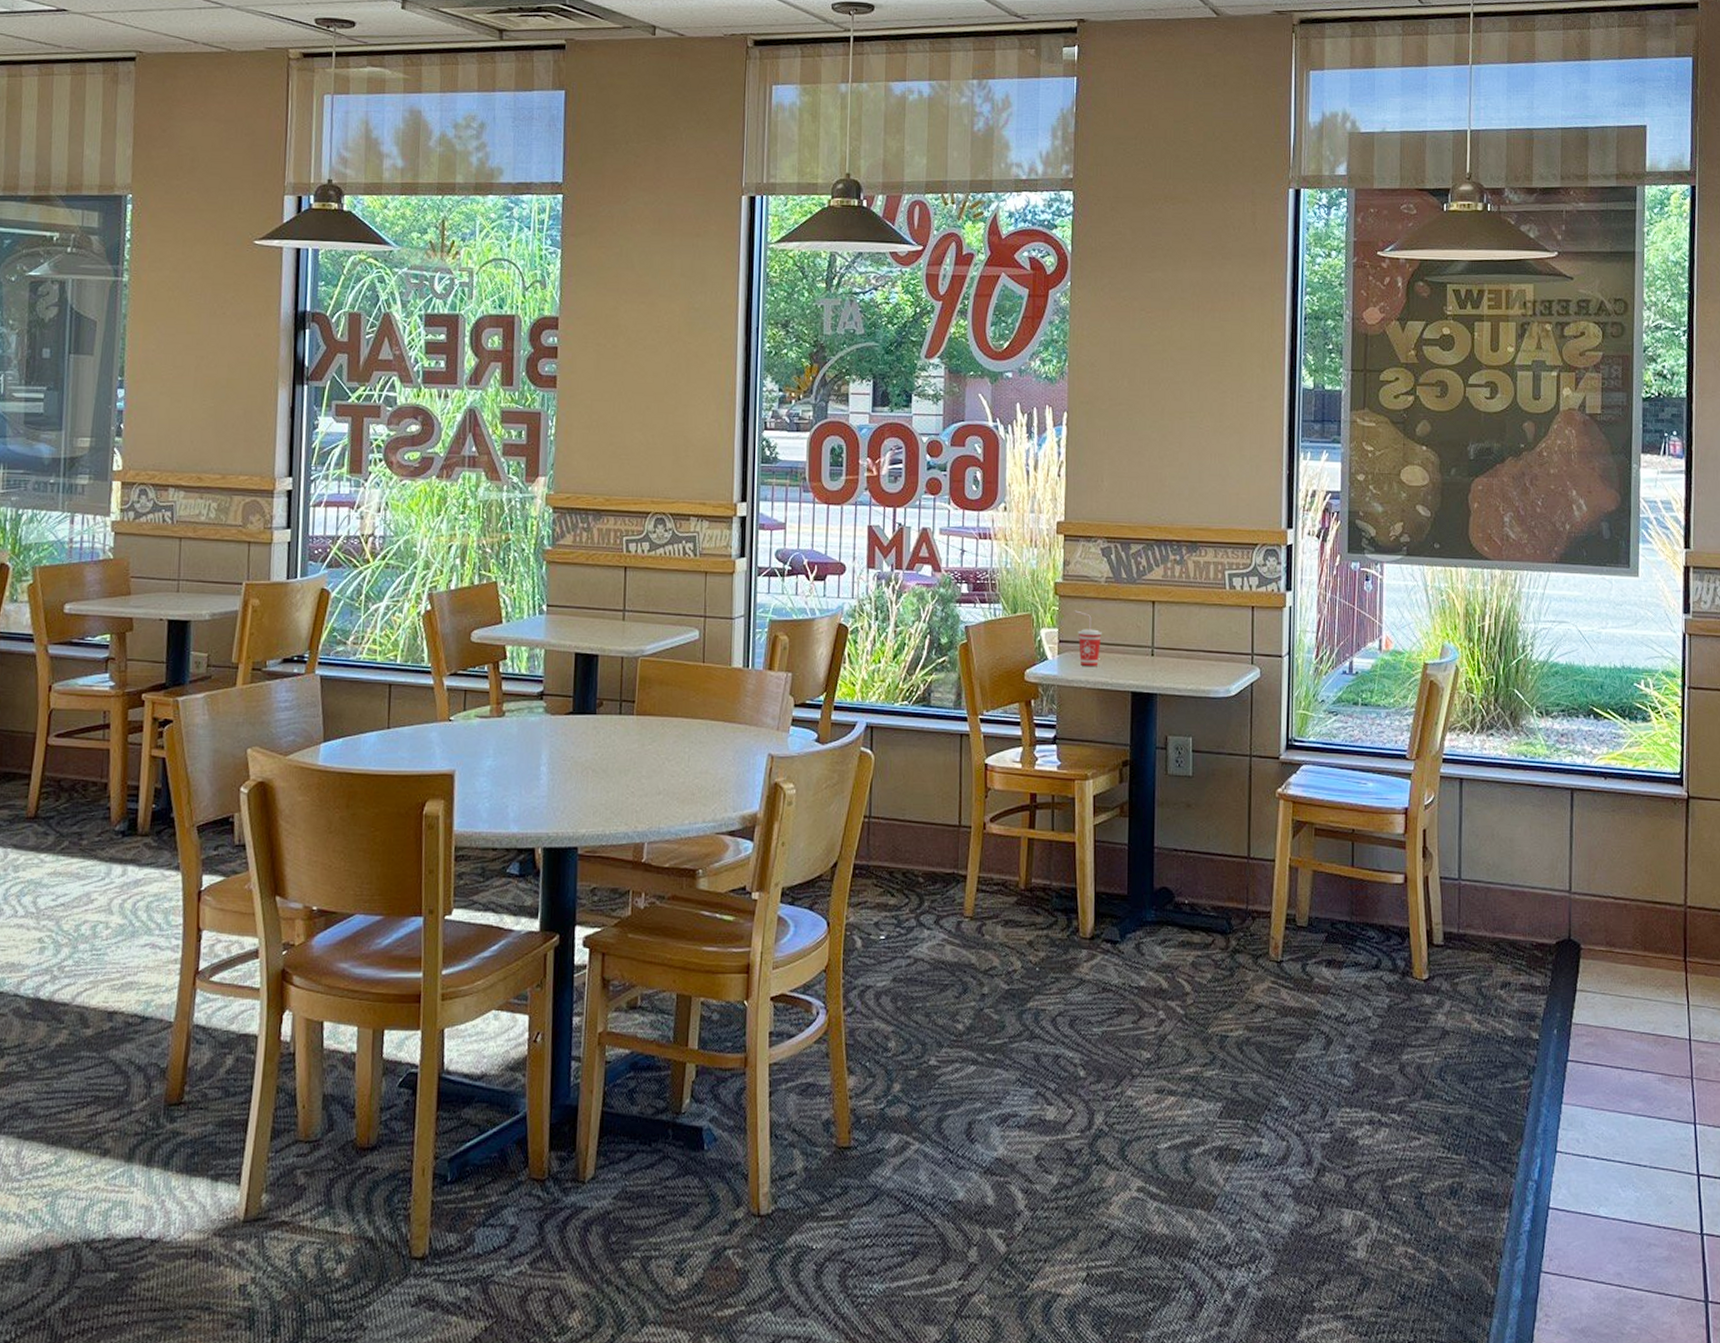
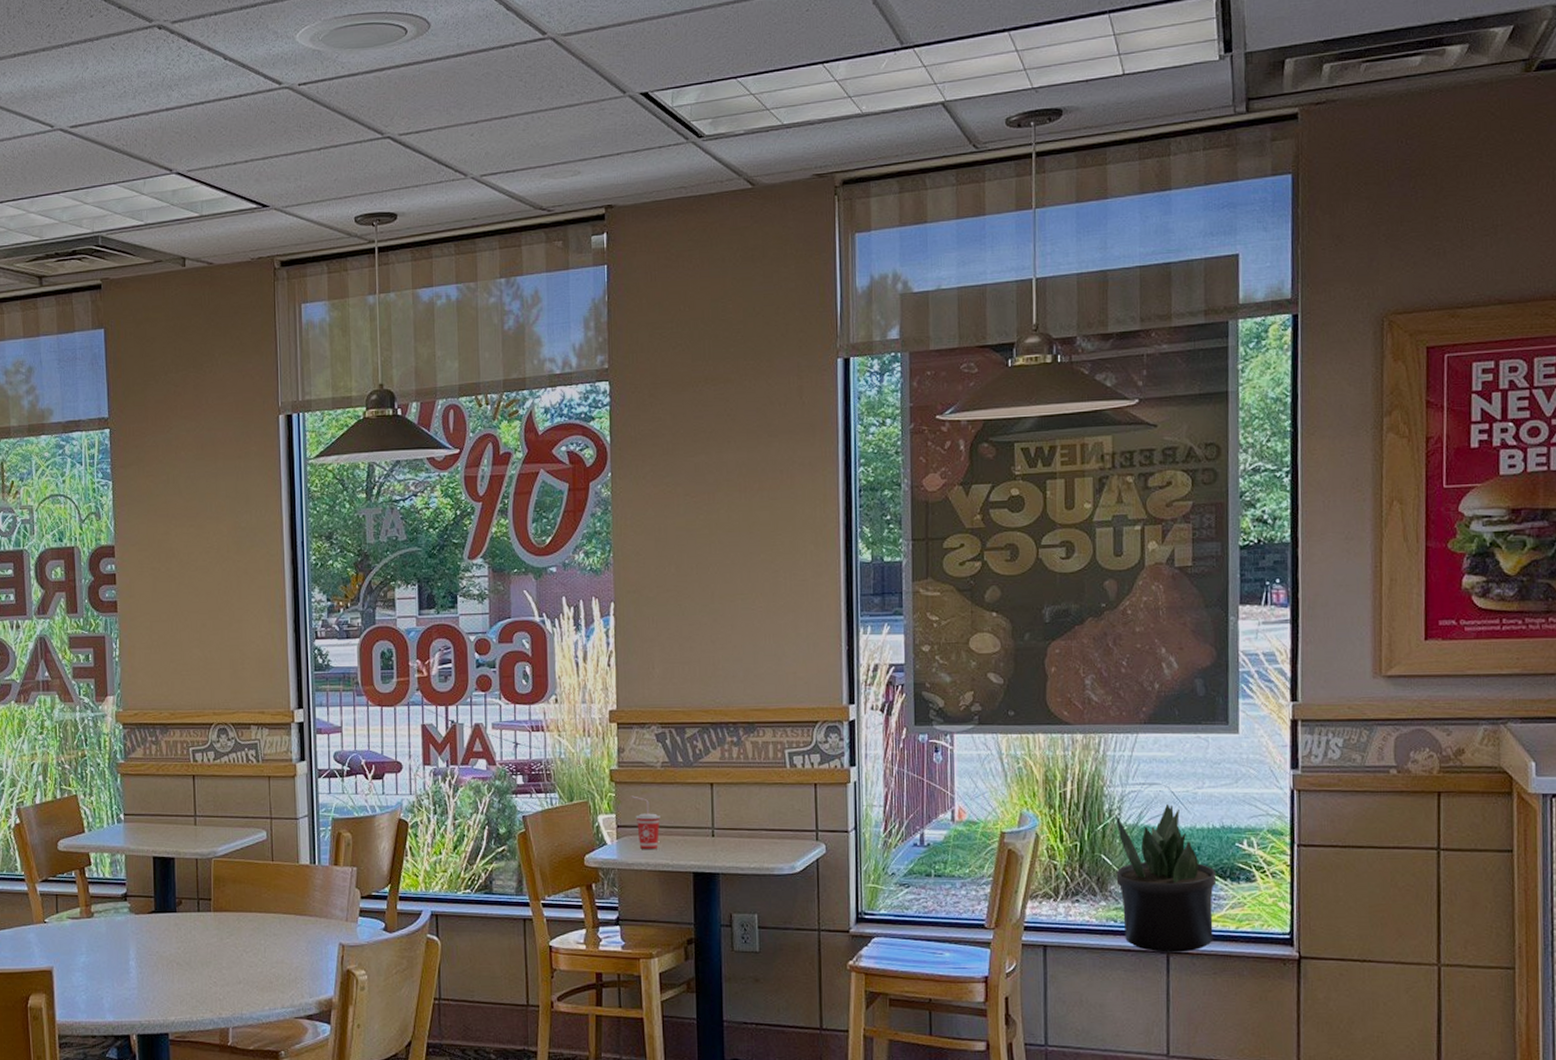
planter: none [1527,643,1616,789] -> present [1115,805,1216,953]

